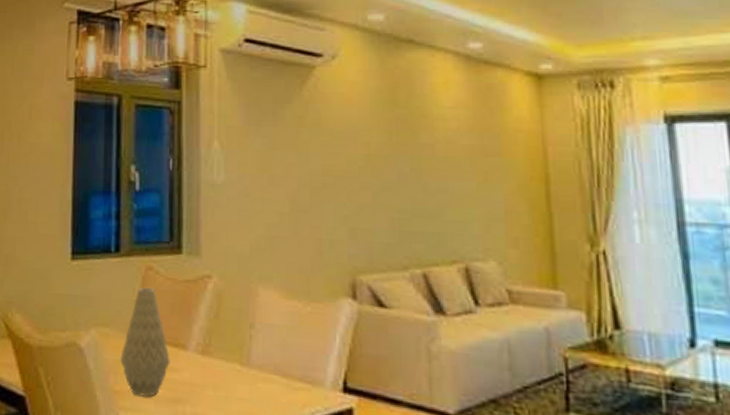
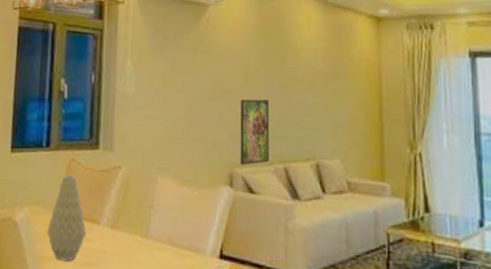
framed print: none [362,185,403,272] -> present [240,99,270,166]

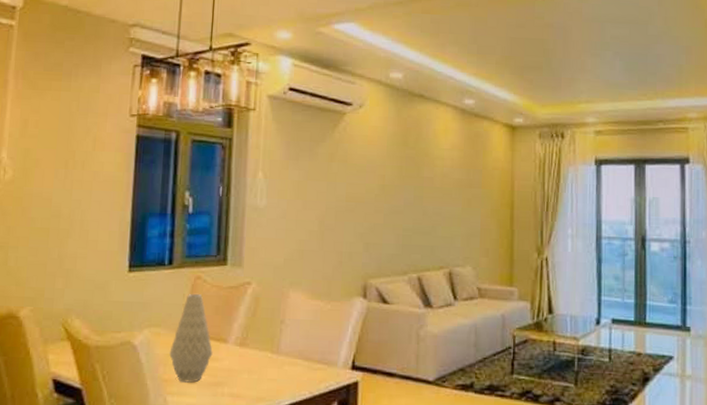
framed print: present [240,99,270,166] -> none [374,209,405,276]

